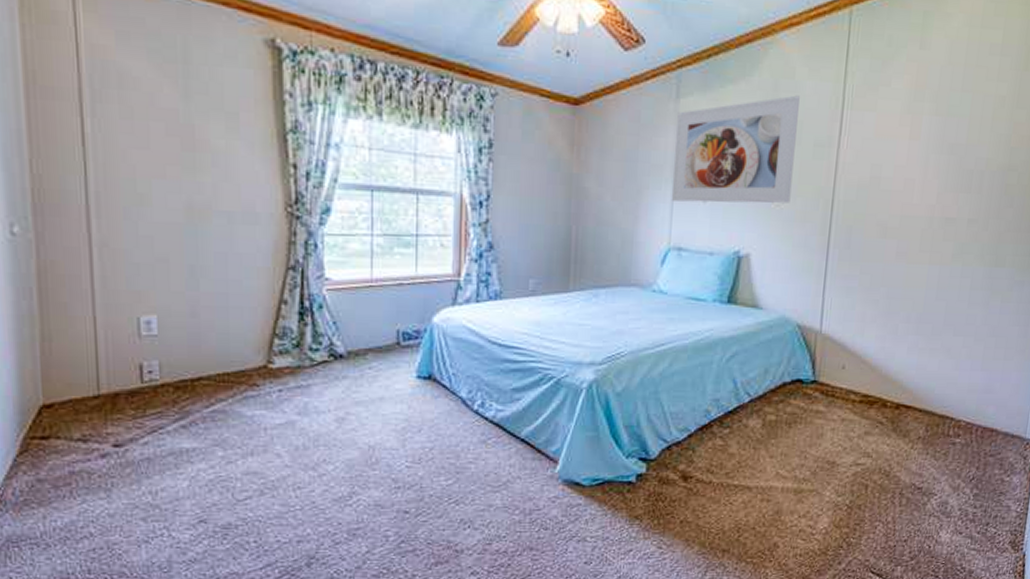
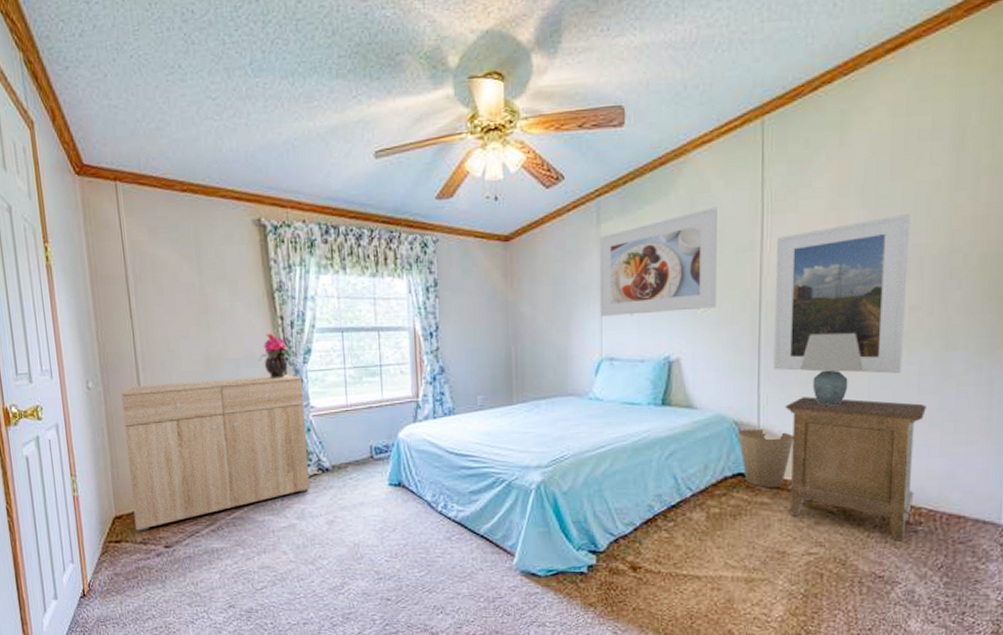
dresser: none [61,235,318,426] -> present [121,374,310,532]
potted flower: none [260,183,305,241] -> present [258,333,292,378]
trash can: none [799,333,853,397] -> present [737,428,794,489]
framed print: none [839,126,976,285] -> present [773,214,910,374]
nightstand: none [842,303,974,453] -> present [784,396,926,542]
table lamp: none [865,239,923,313] -> present [801,332,864,405]

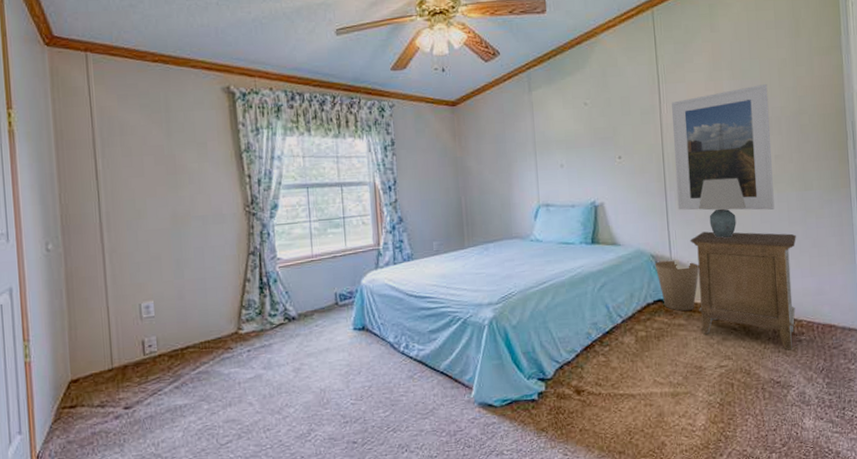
dresser: present [121,374,310,532] -> none [83,228,277,395]
potted flower: present [258,333,292,378] -> none [226,190,259,233]
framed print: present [599,207,717,316] -> none [532,78,629,169]

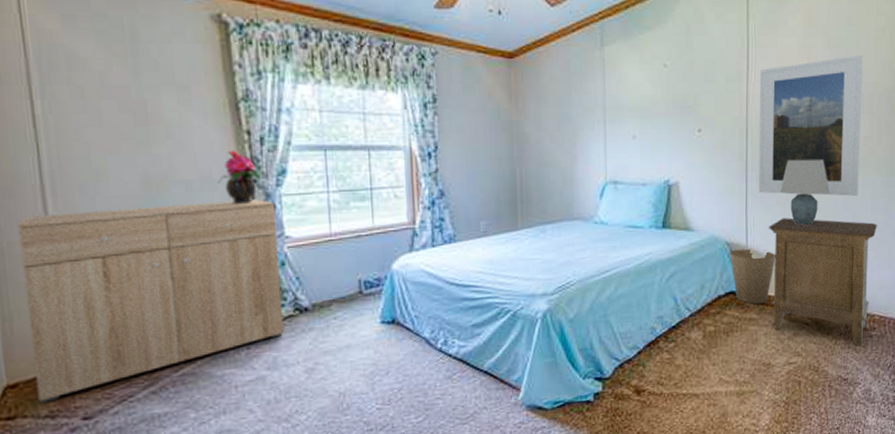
dresser: none [83,228,277,395] -> present [17,198,285,403]
potted flower: none [226,190,259,233] -> present [217,150,261,204]

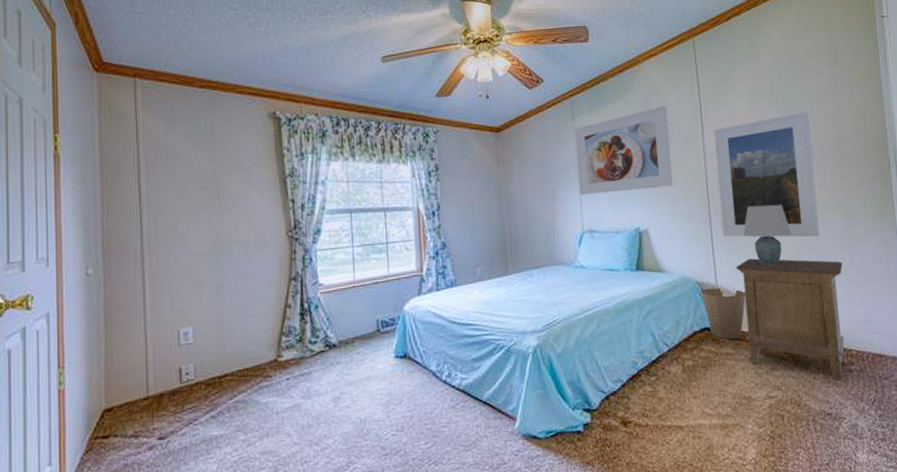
dresser: present [17,198,285,403] -> none [122,253,317,425]
potted flower: present [217,150,261,204] -> none [268,215,302,258]
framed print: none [603,37,710,139] -> present [575,105,673,195]

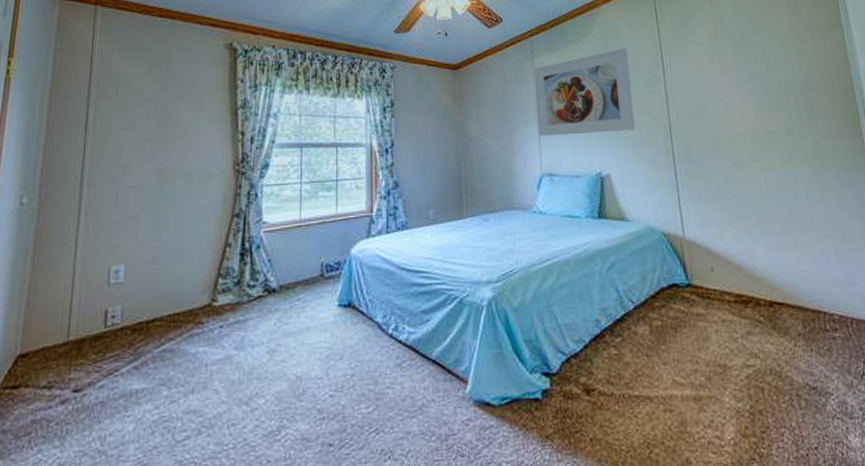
trash can: present [700,287,746,340] -> none [667,239,716,299]
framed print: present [714,112,820,237] -> none [676,59,791,188]
nightstand: present [735,258,845,381] -> none [703,209,826,349]
table lamp: present [743,204,792,265] -> none [710,152,762,217]

